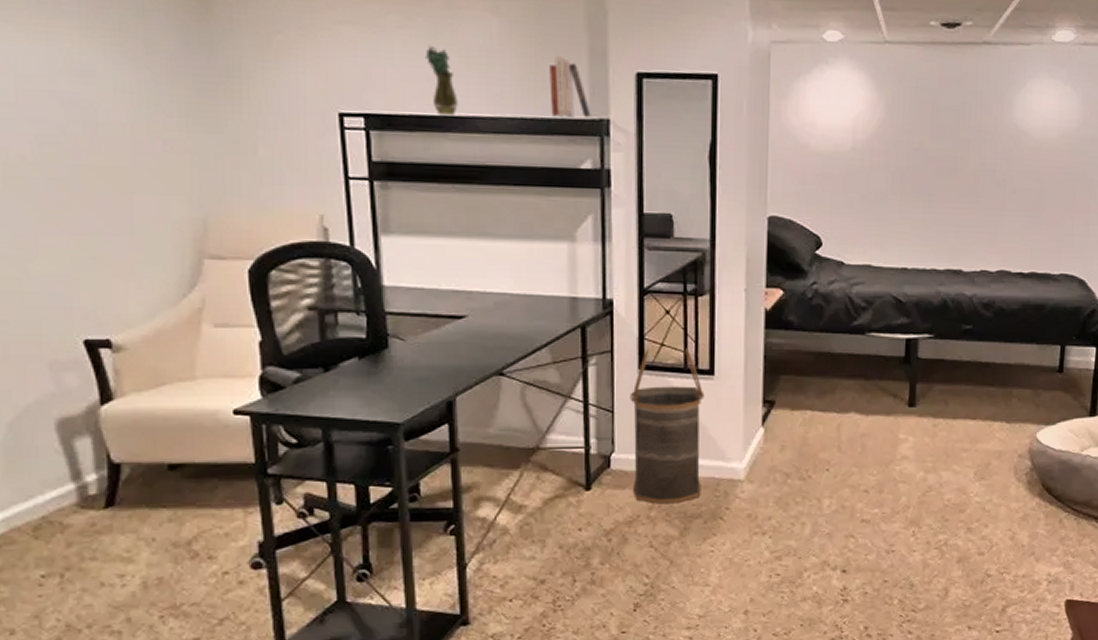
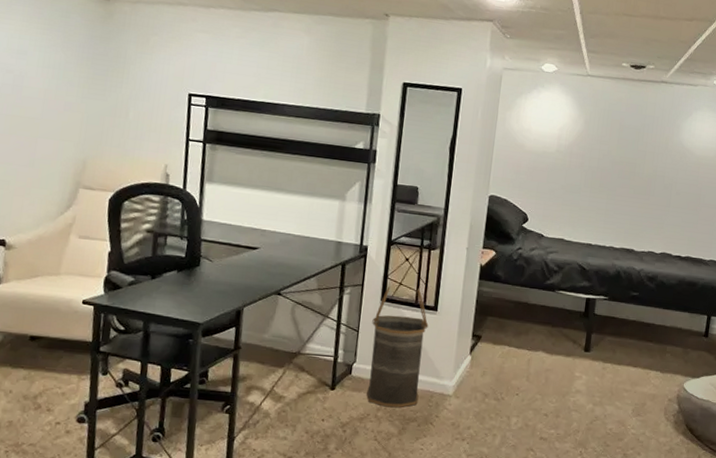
vase: present [424,45,458,116] -> none [254,51,274,103]
books: present [549,55,593,118] -> none [338,65,368,112]

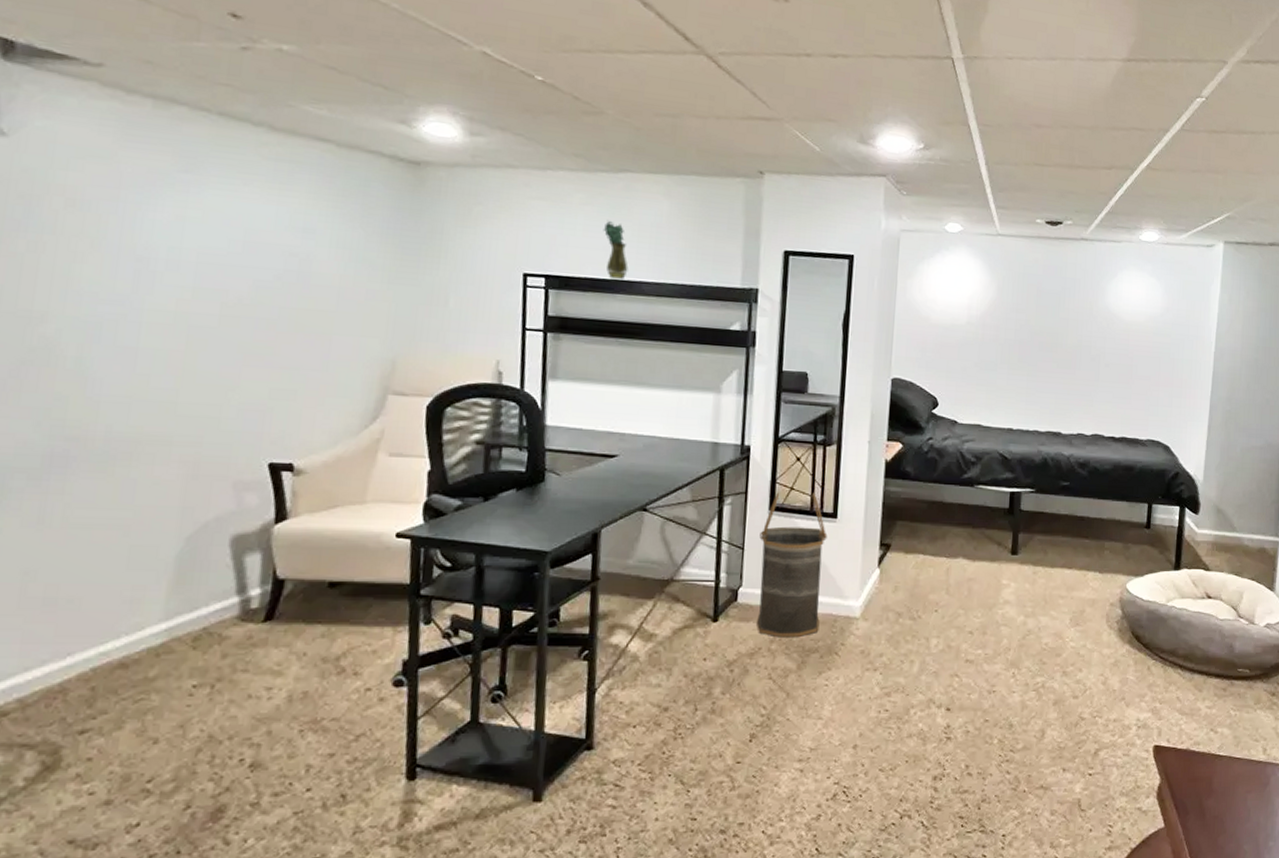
vase: none [254,51,274,103] -> present [603,220,629,280]

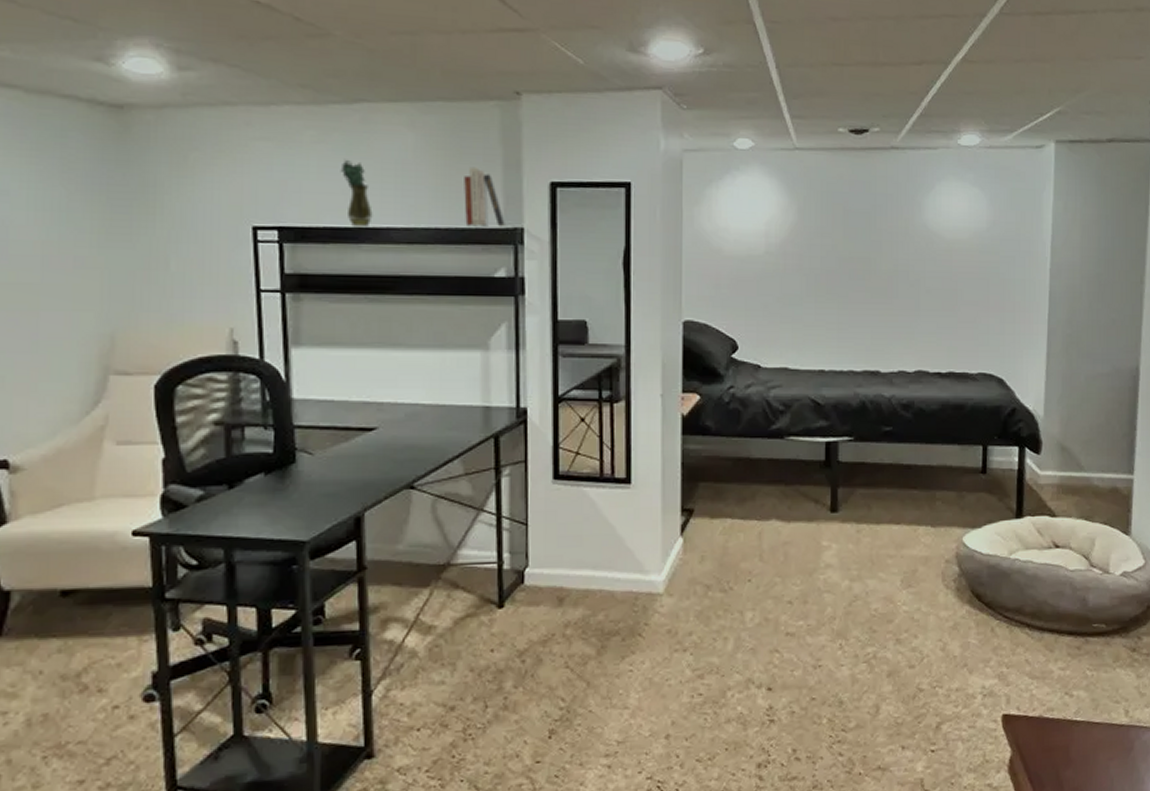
books: none [708,233,744,287] -> present [464,166,507,227]
basket: present [757,492,827,638] -> none [544,456,621,622]

